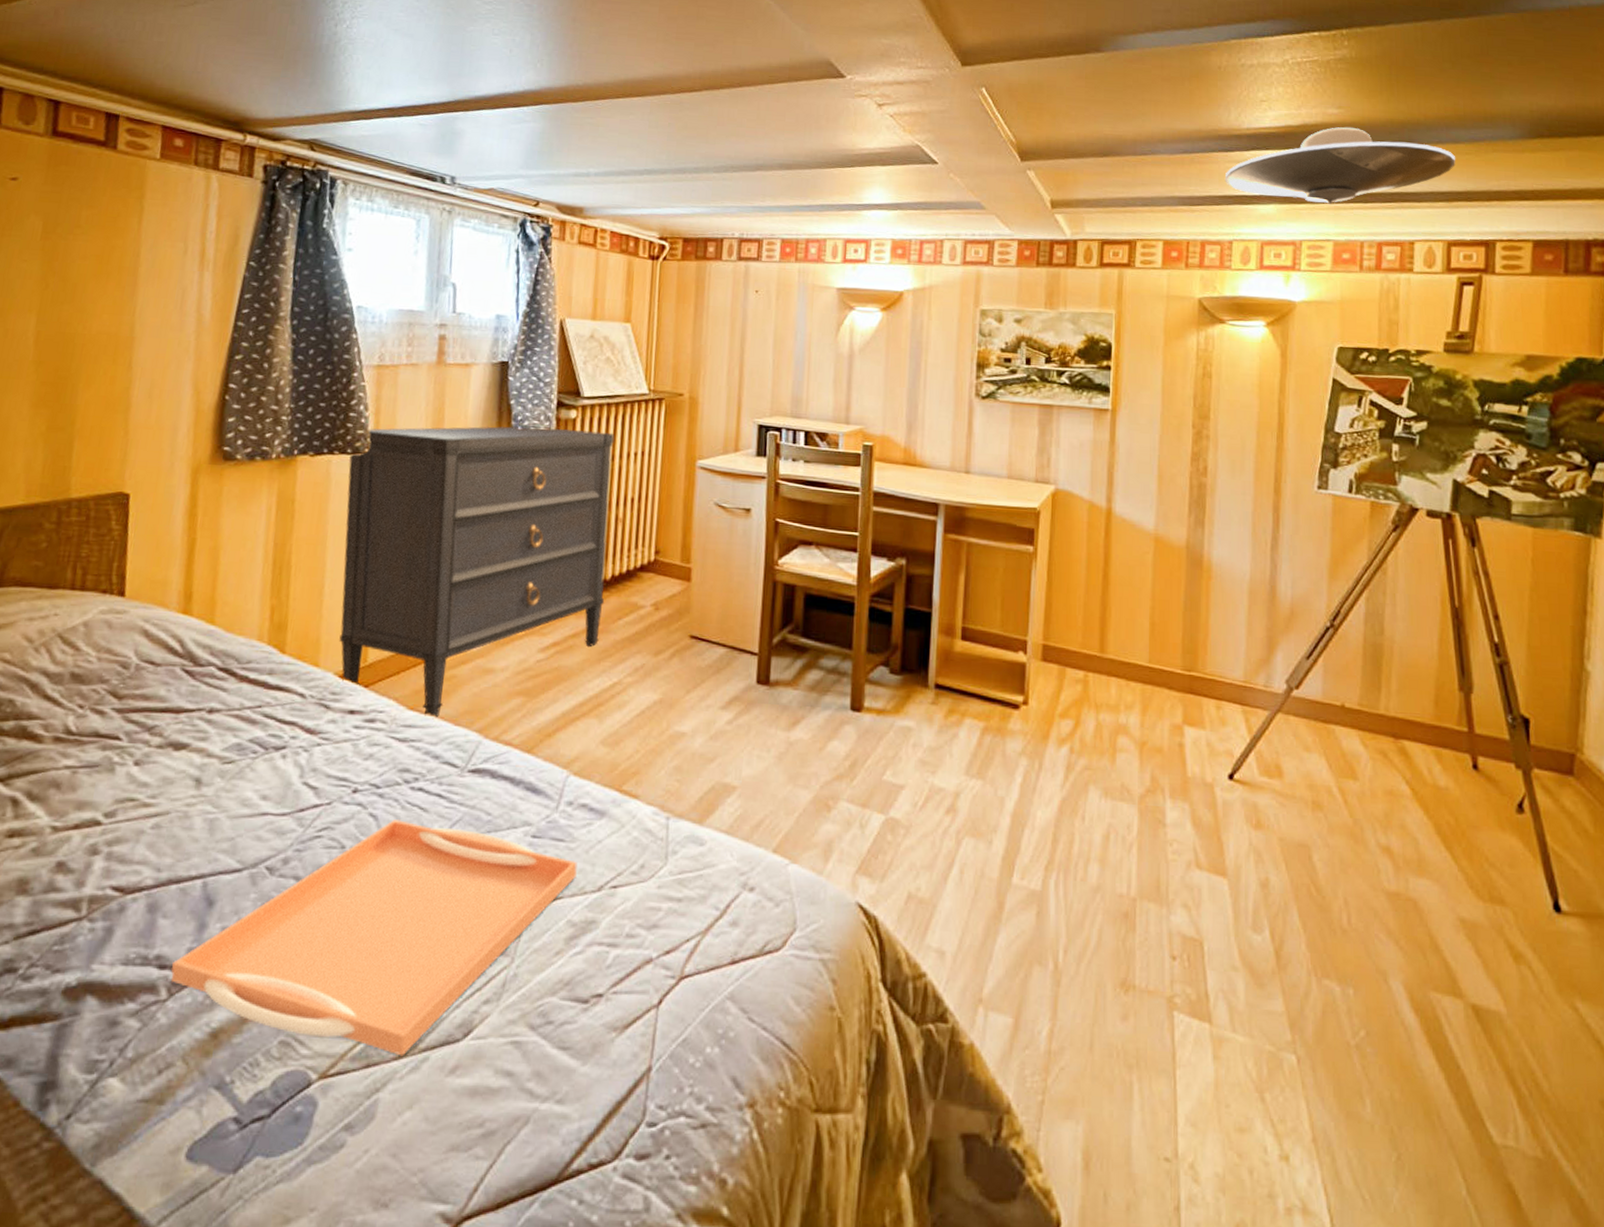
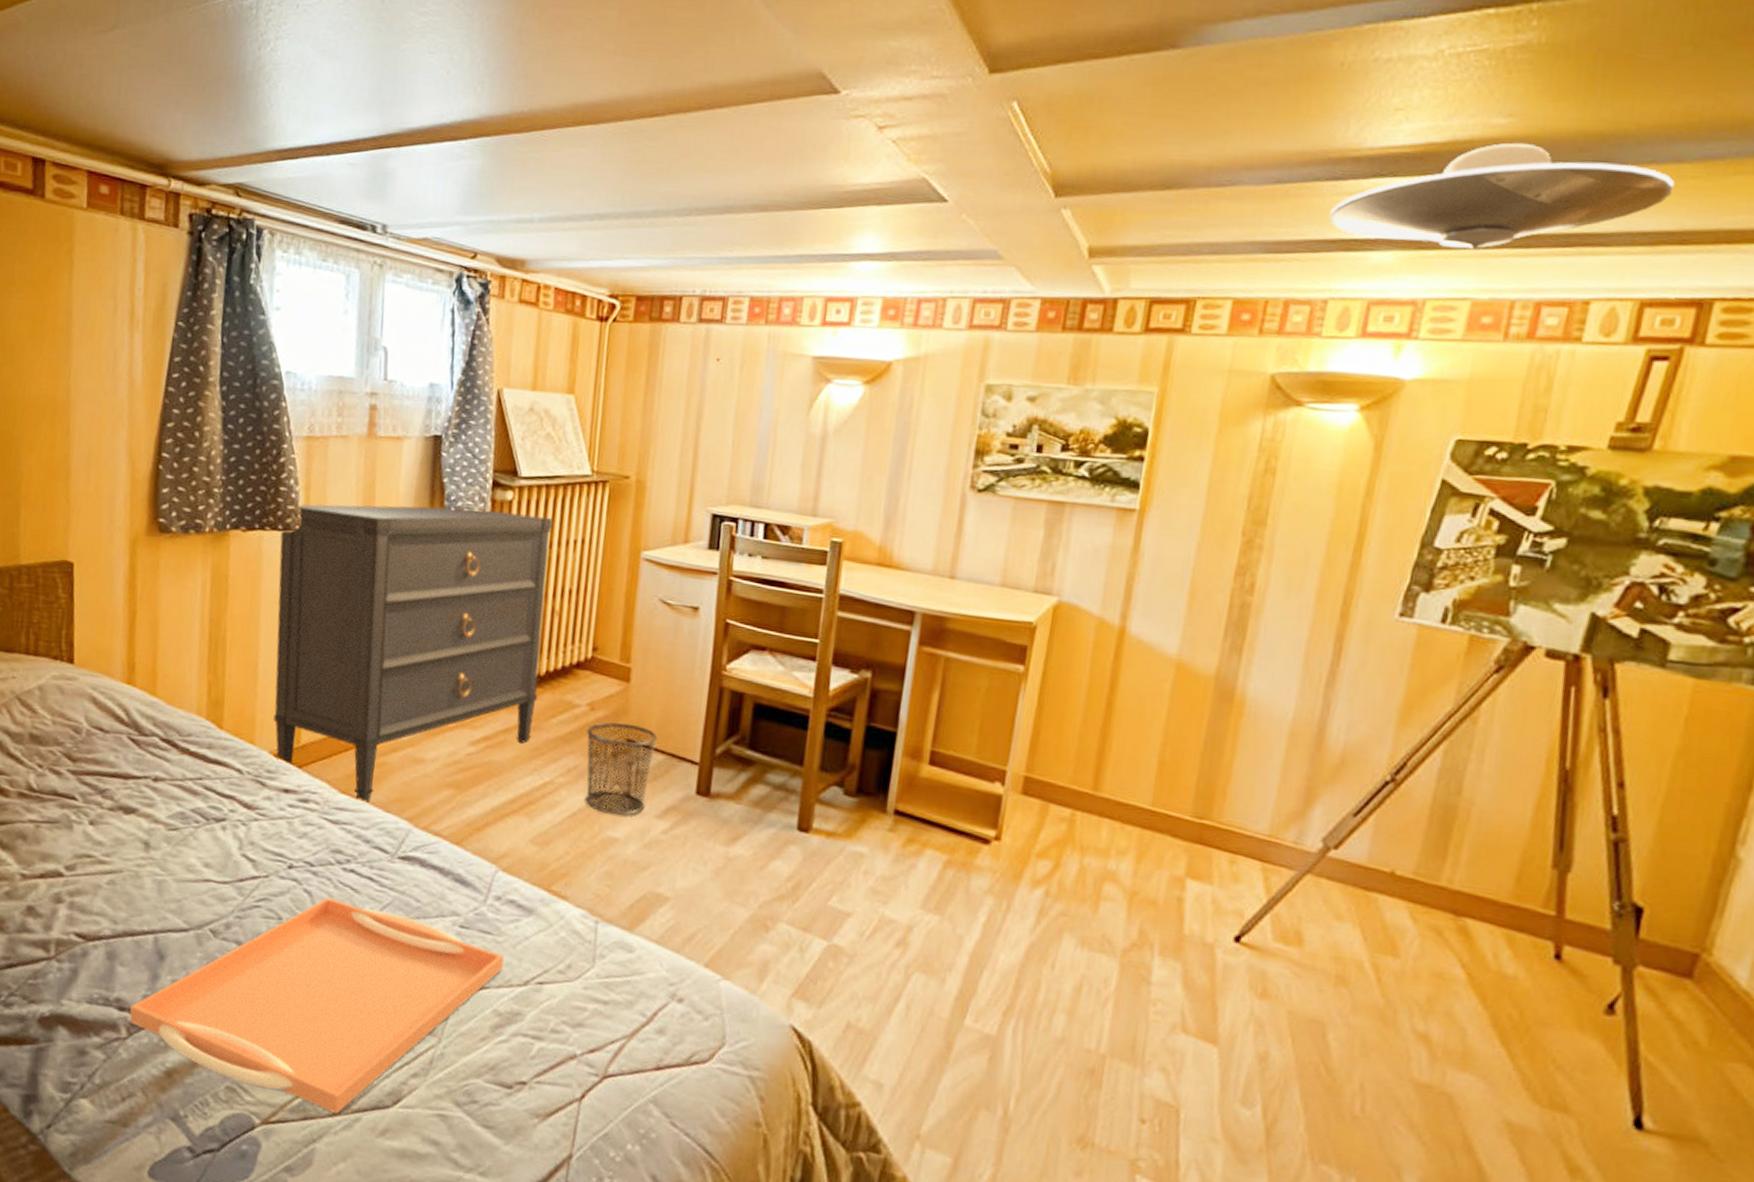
waste bin: none [651,620,719,710] -> present [585,722,658,816]

